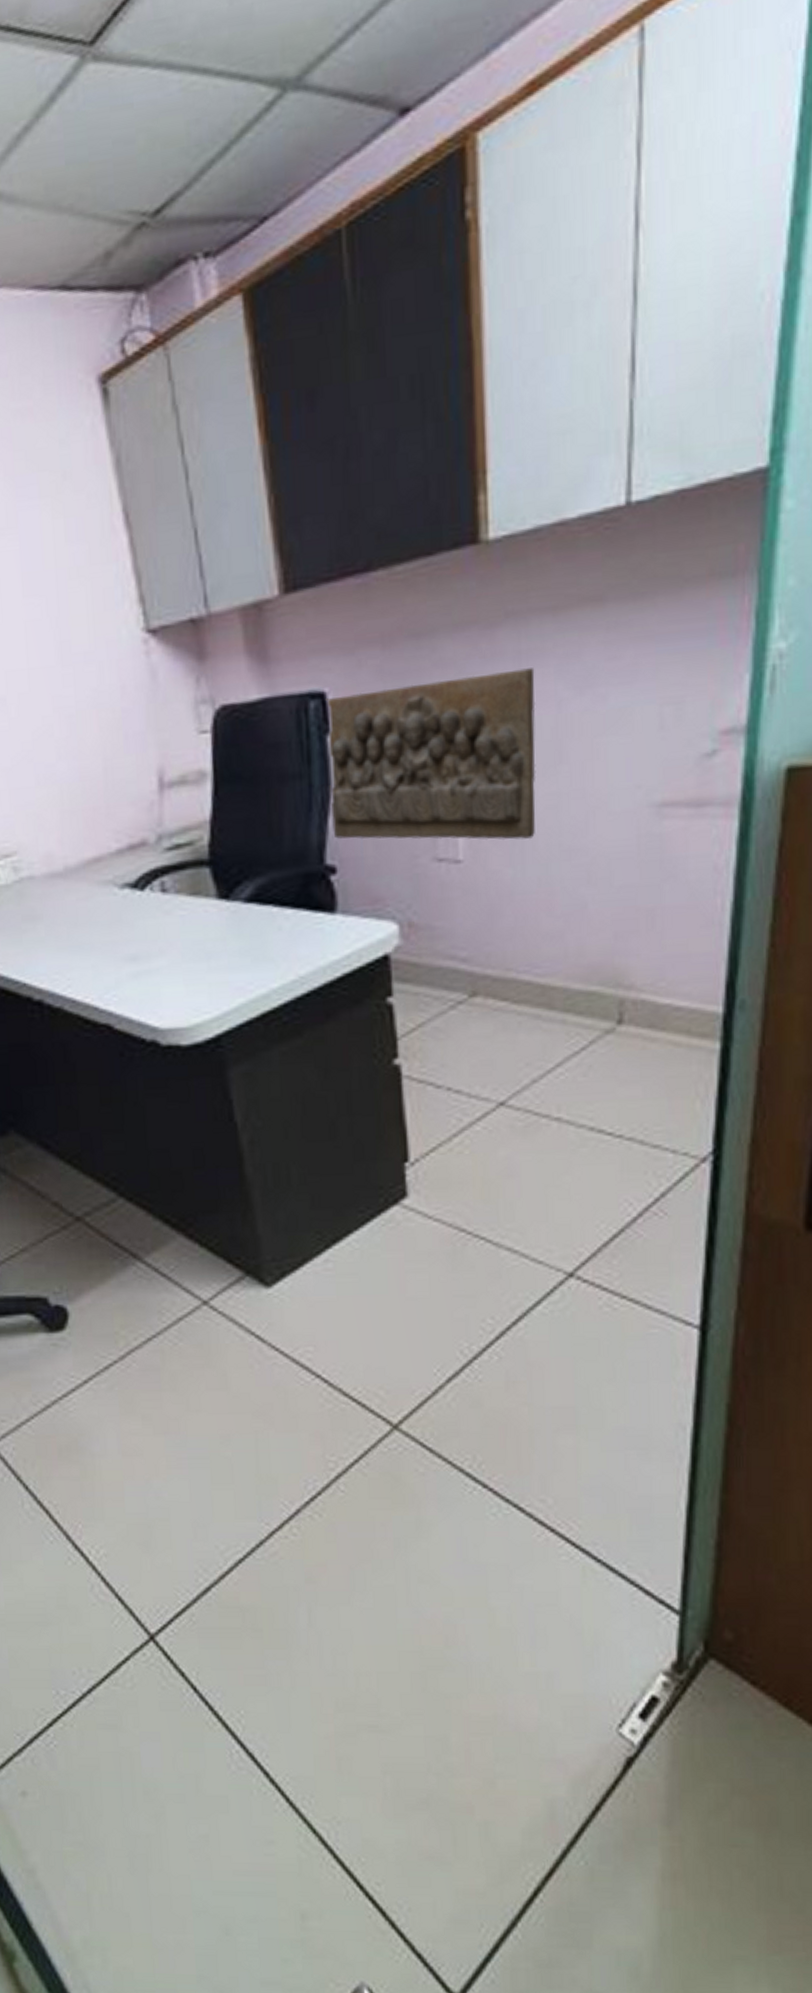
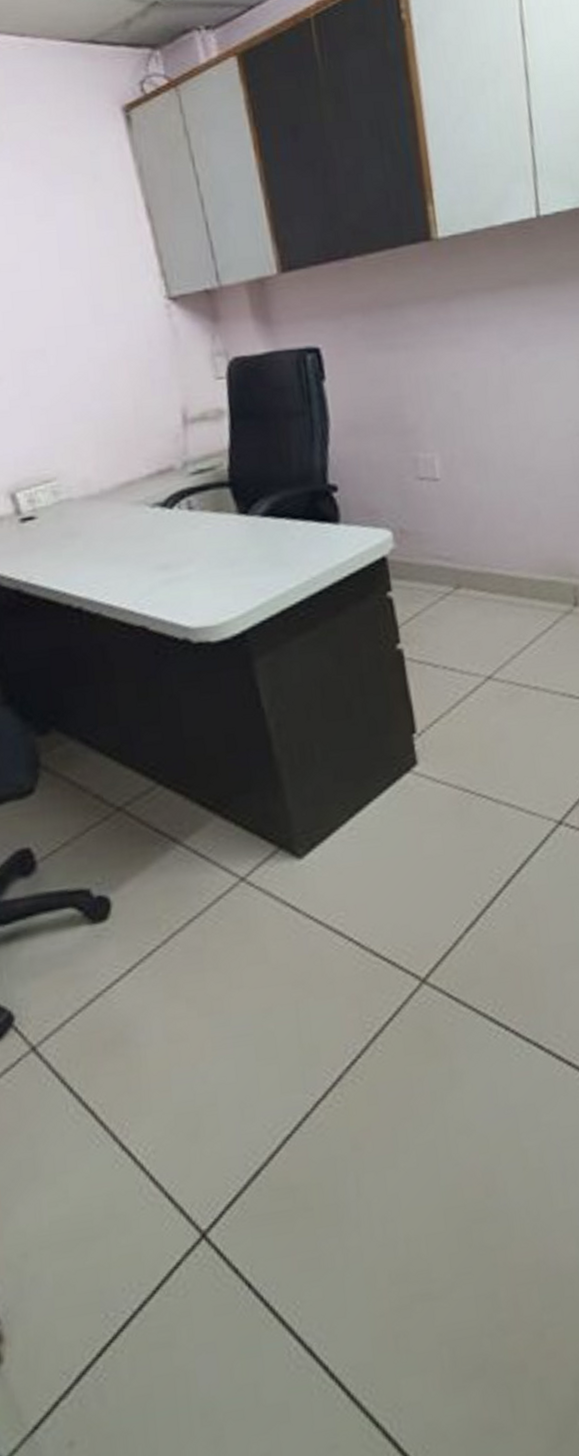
relief panel: present [325,668,536,840] -> none [320,332,495,463]

